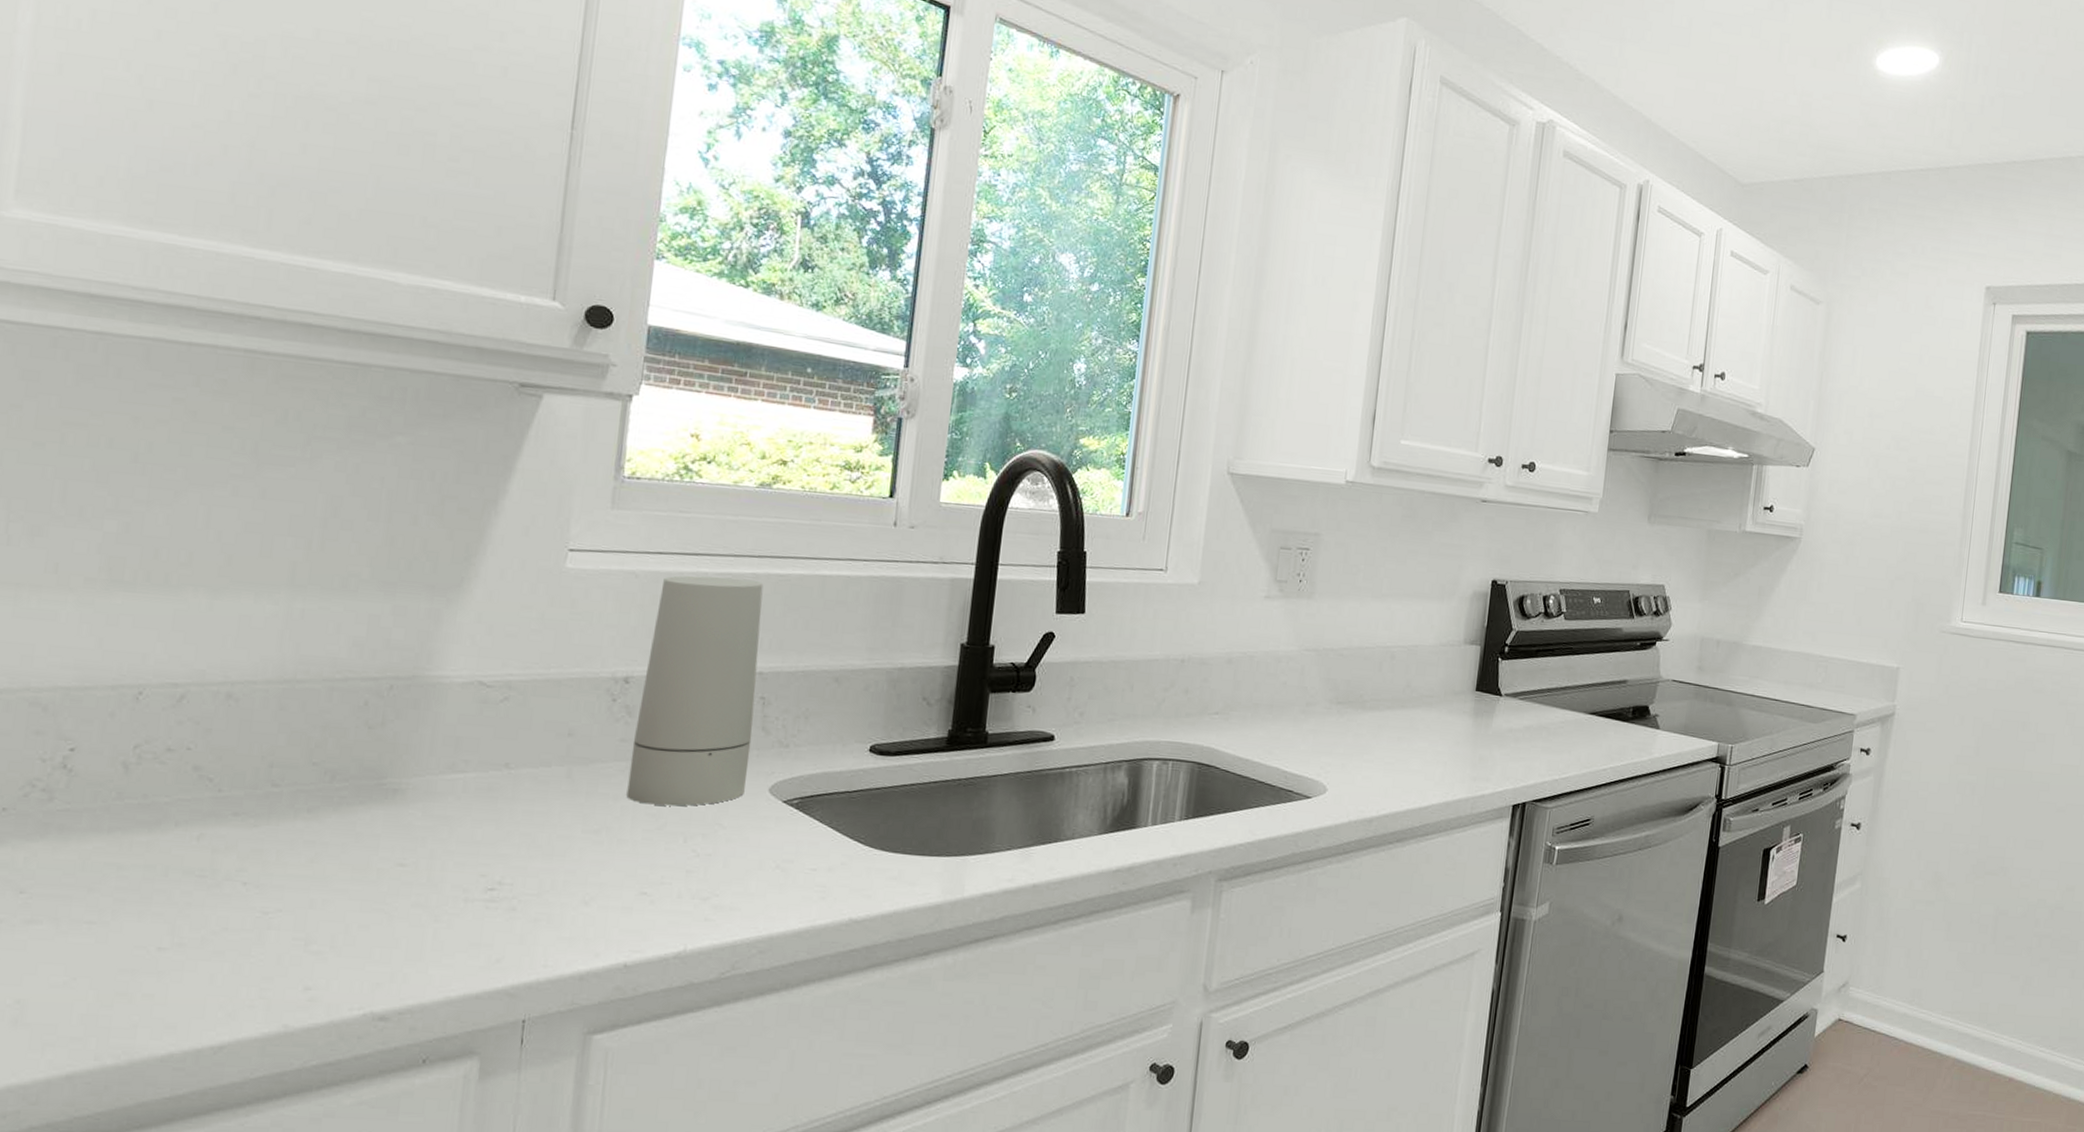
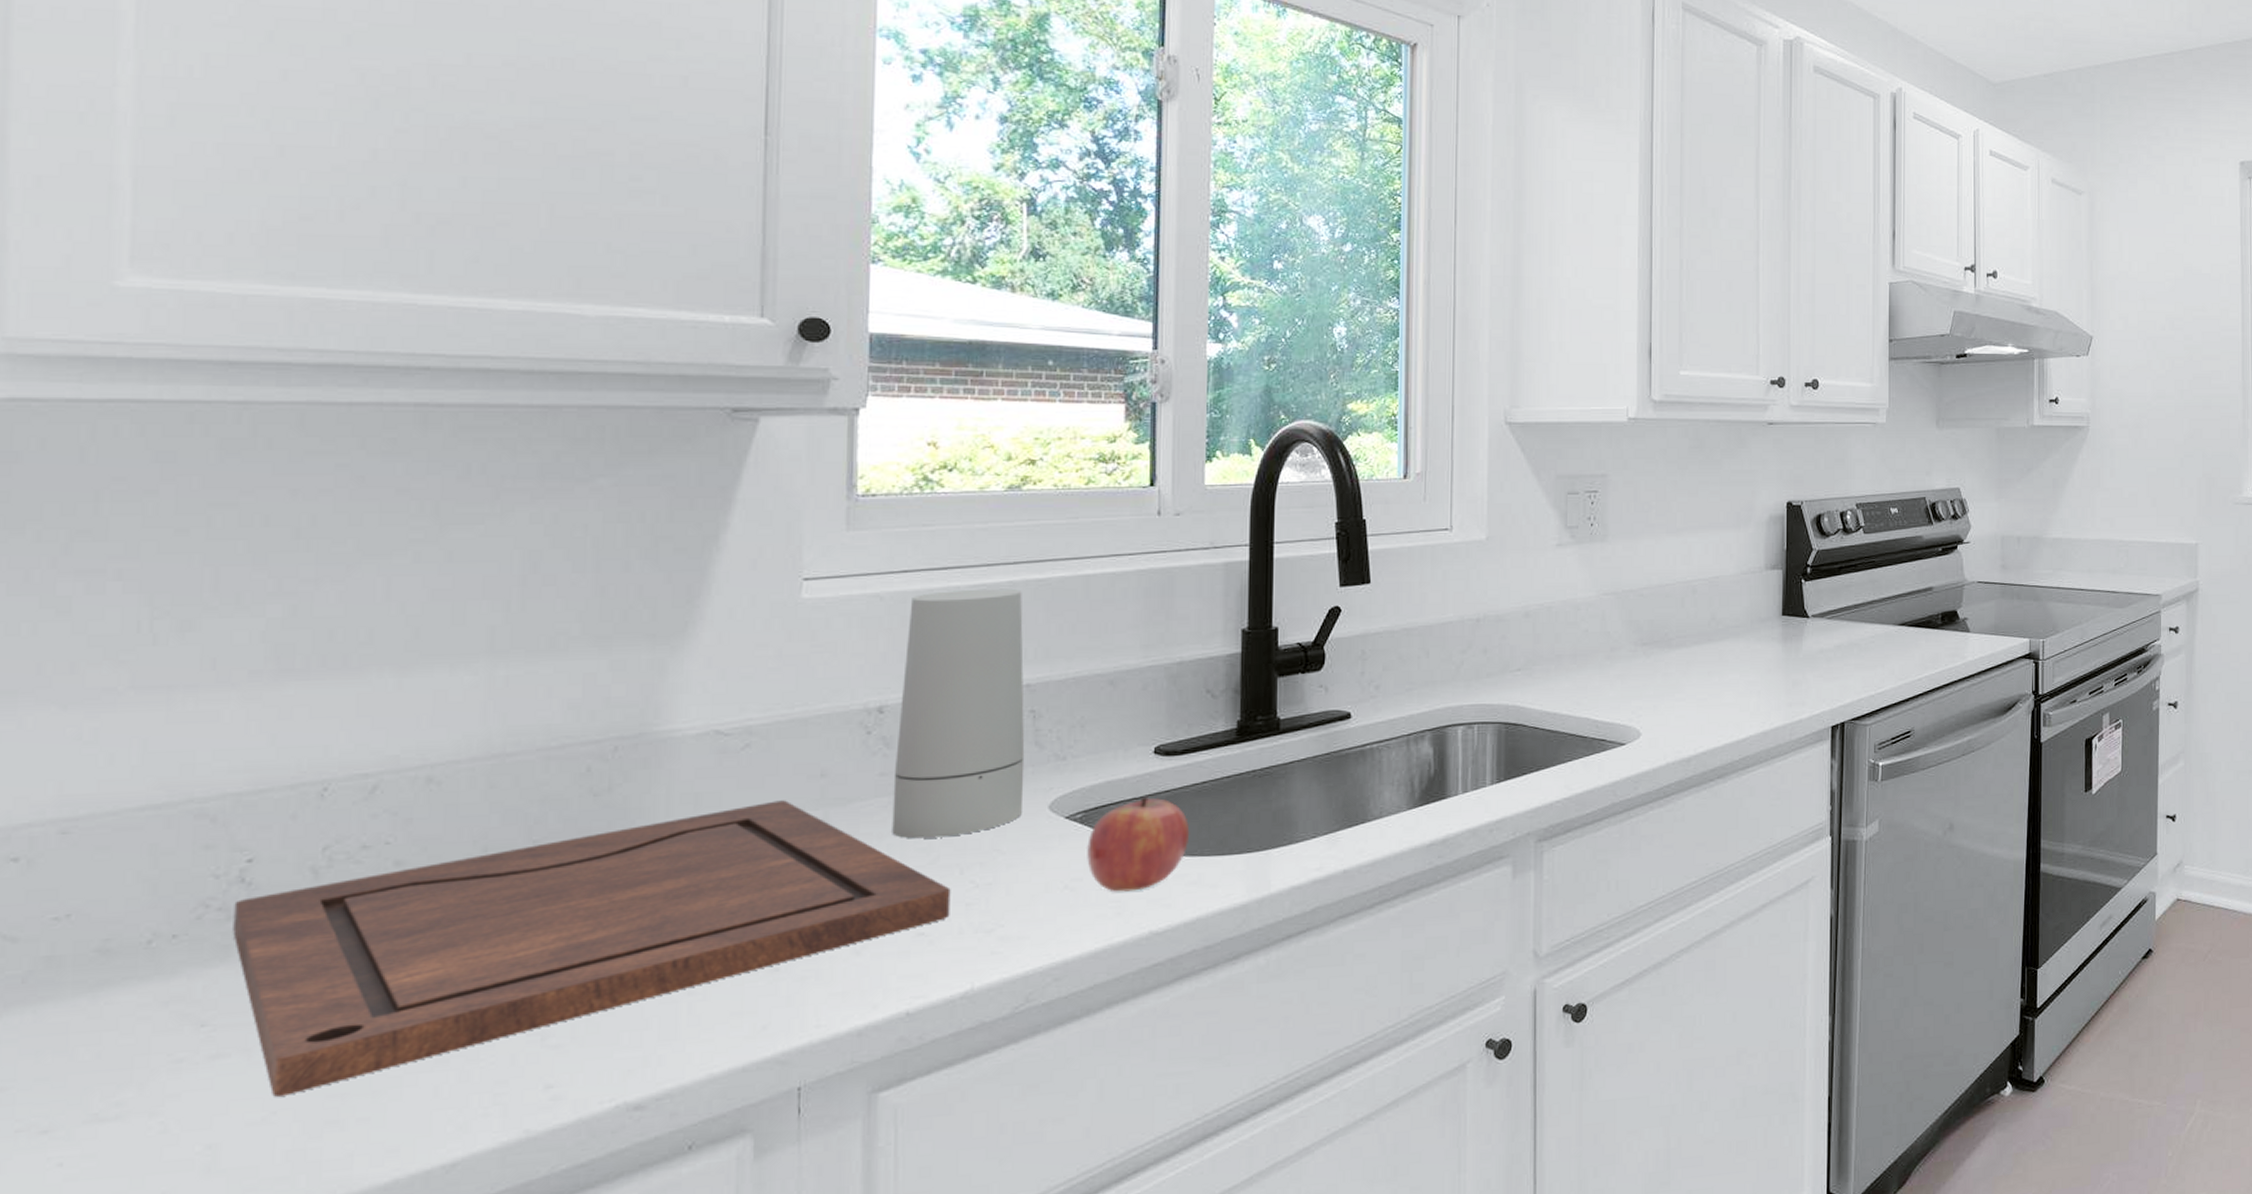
cutting board: none [53,753,674,965] -> present [233,800,951,1097]
fruit: none [799,789,895,879] -> present [1087,795,1190,892]

